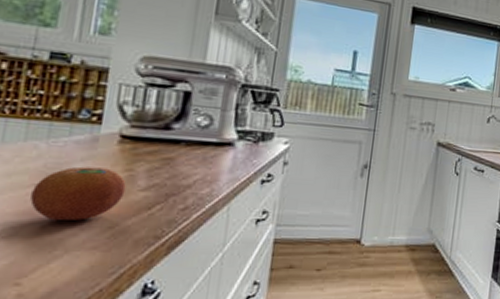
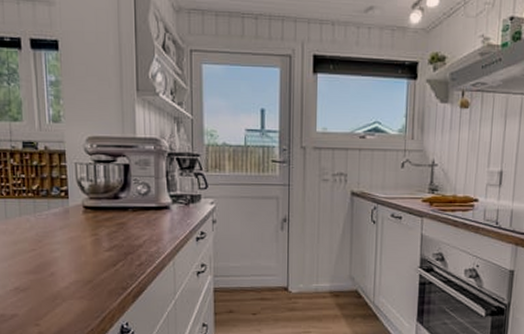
fruit: present [30,166,126,221] -> none [32,234,95,277]

